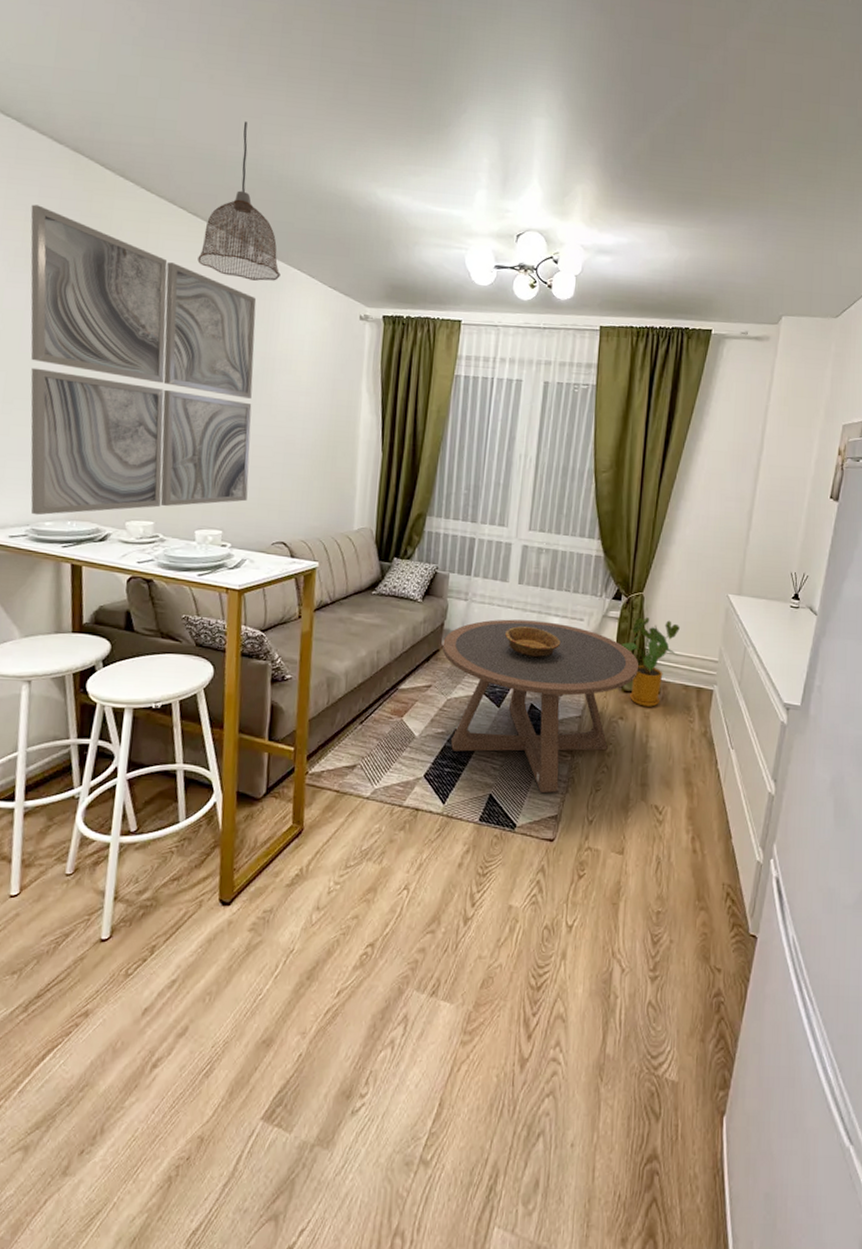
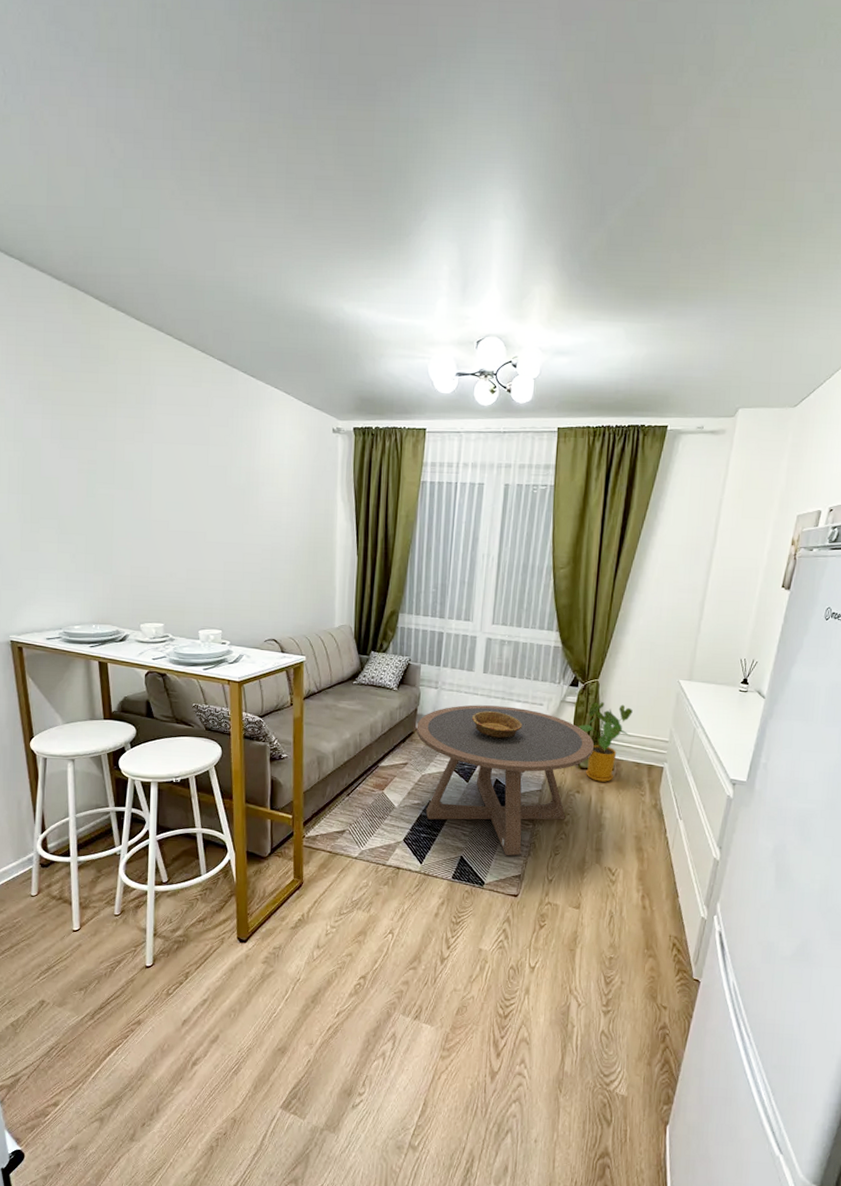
wall art: present [30,204,257,516] -> none [39,340,242,620]
pendant lamp: present [197,121,281,281] -> none [185,245,259,400]

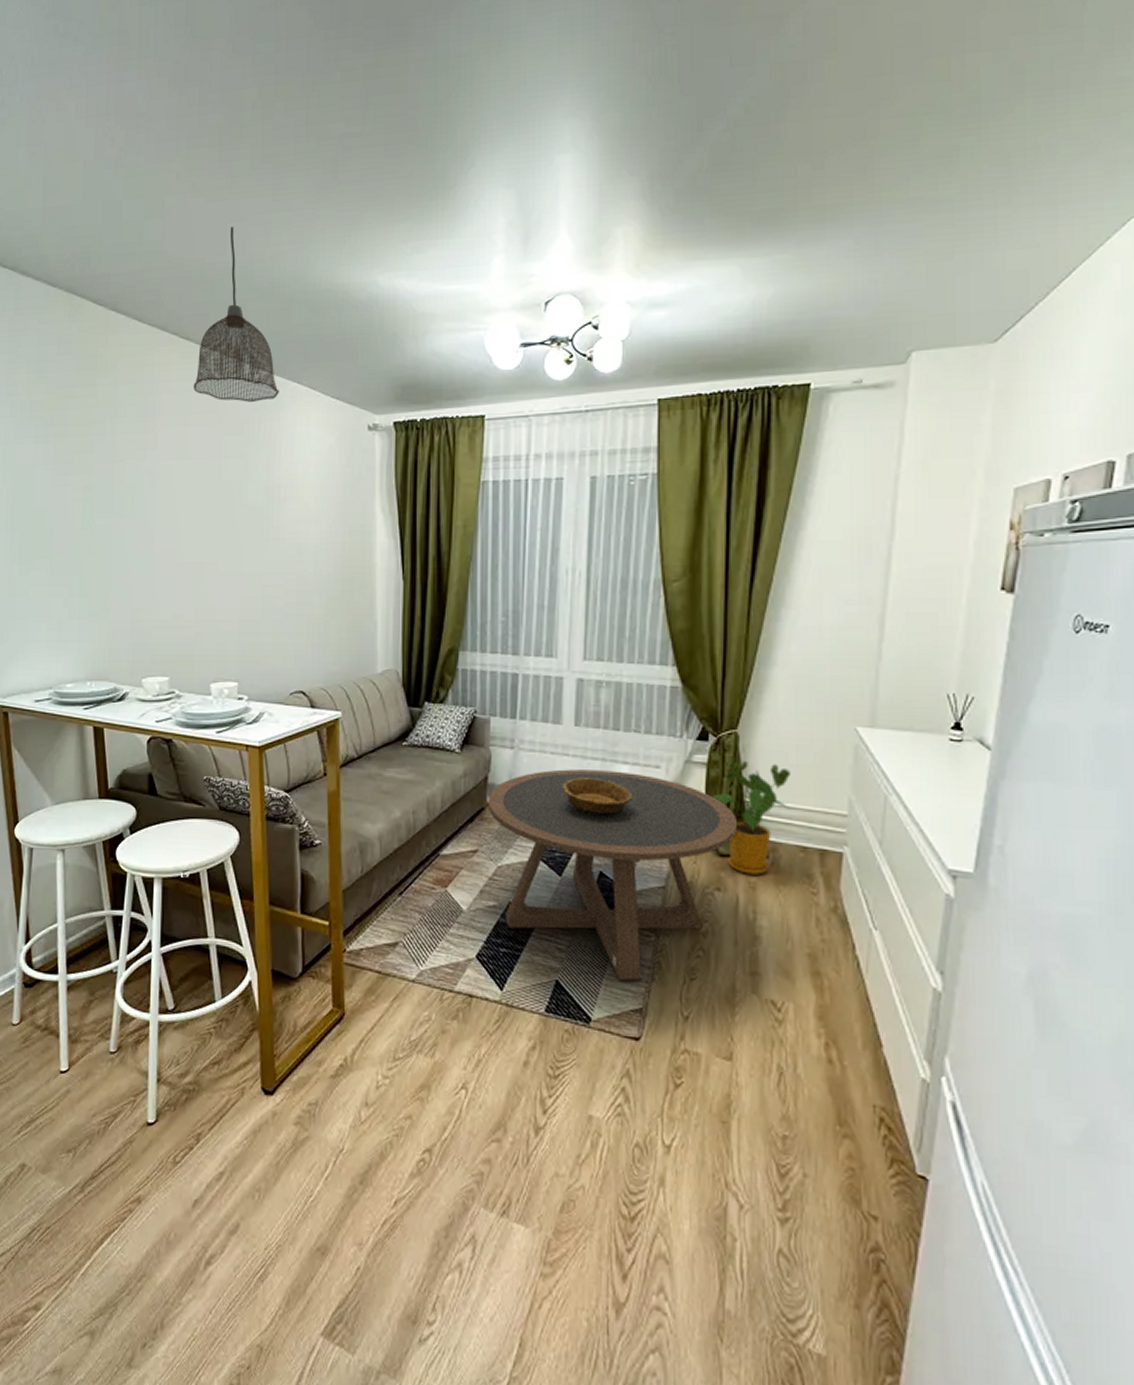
pendant lamp: none [185,245,259,400] -> present [193,226,279,402]

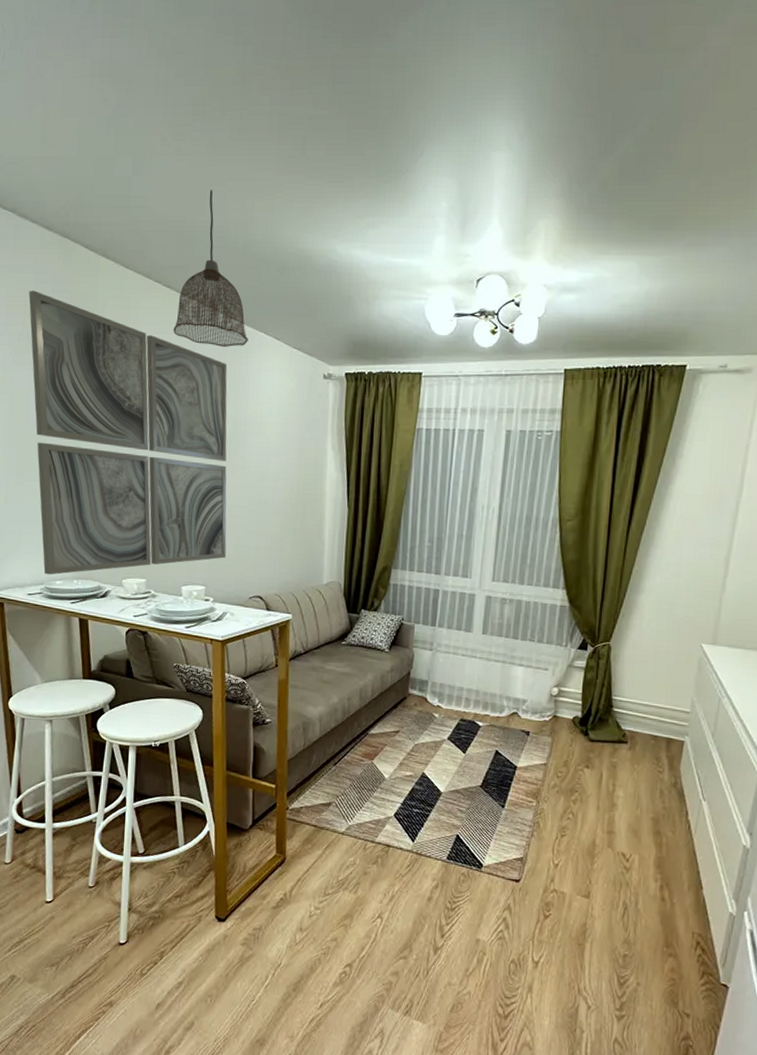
wall art: none [32,354,261,678] -> present [29,290,228,575]
coffee table: present [488,769,737,981] -> none [409,668,605,836]
decorative bowl: present [563,777,633,816] -> none [470,675,526,707]
house plant: present [712,761,791,875] -> none [587,667,649,757]

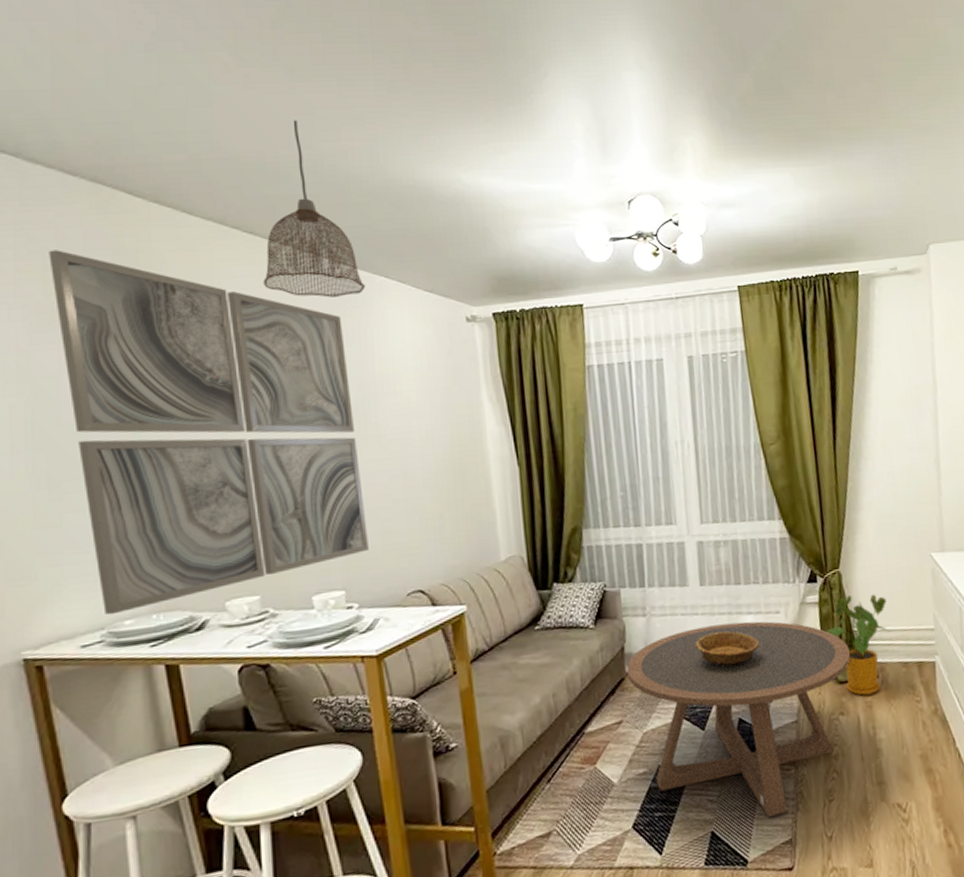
coffee table: none [409,668,605,836] -> present [626,621,851,818]
decorative bowl: none [470,675,526,707] -> present [696,631,760,667]
house plant: none [587,667,649,757] -> present [826,594,890,696]

